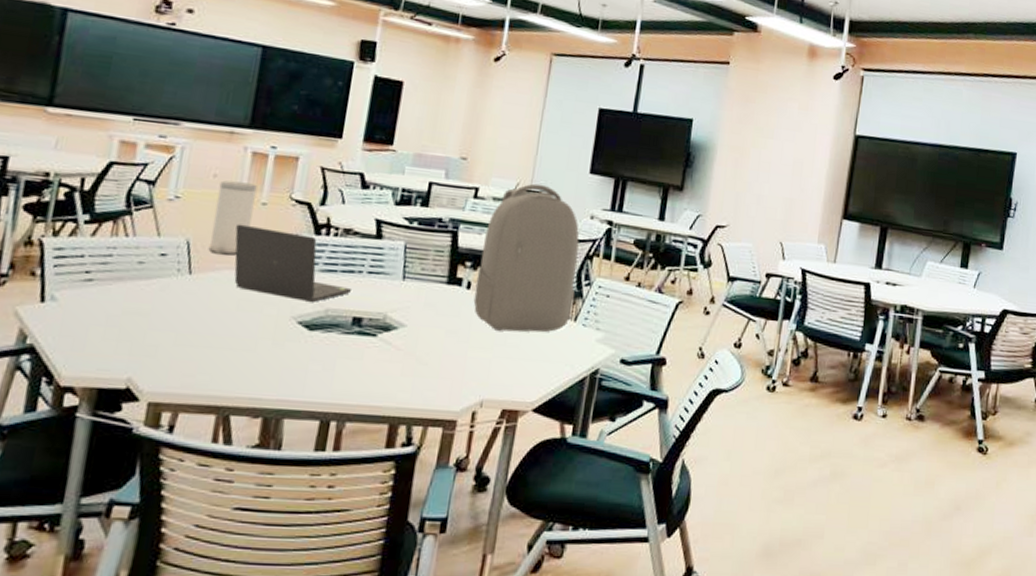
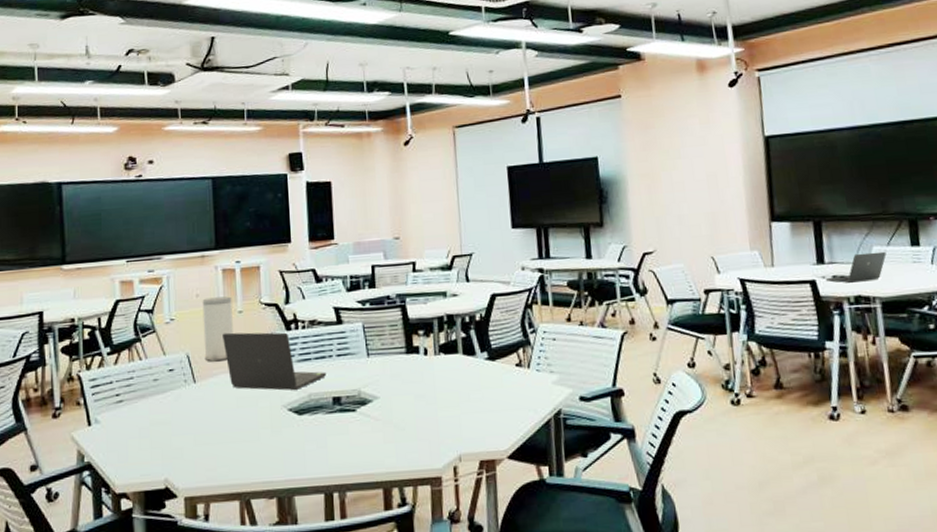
backpack: present [473,183,580,333] -> none [430,247,524,389]
laptop: none [879,265,938,294] -> present [825,251,887,283]

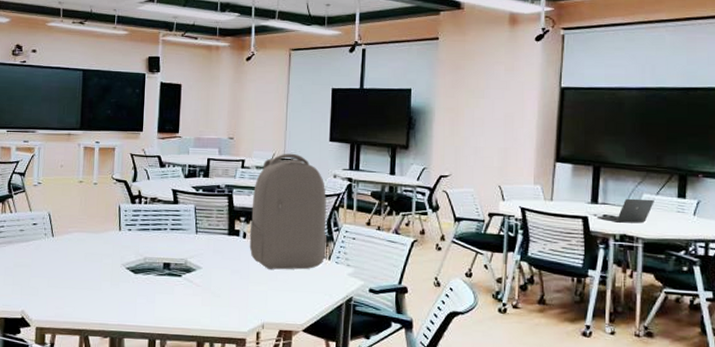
pedal bin: present [202,296,233,363] -> none [63,169,89,223]
laptop: present [222,332,326,390] -> none [79,199,160,253]
backpack: none [430,247,524,389] -> present [249,153,327,270]

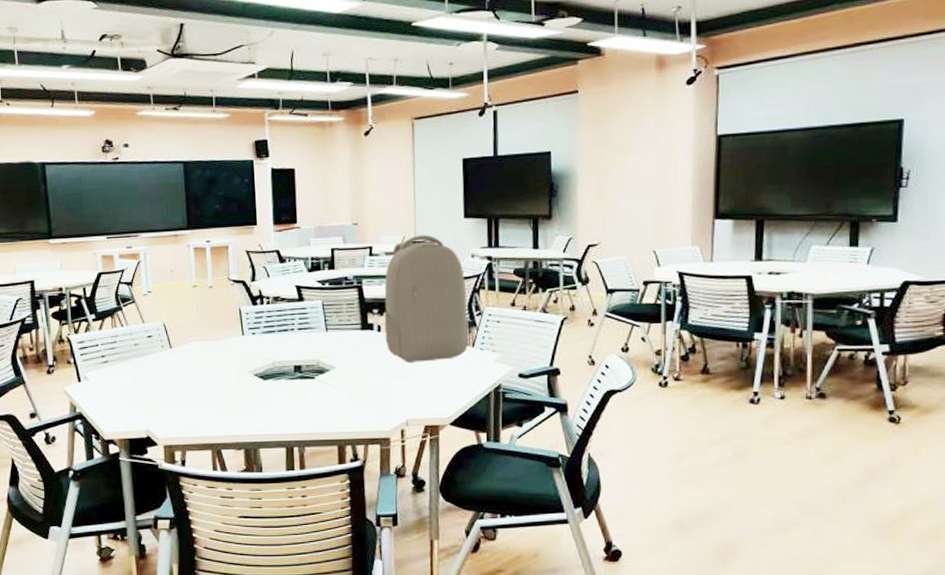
laptop: present [596,198,654,224] -> none [761,250,824,280]

